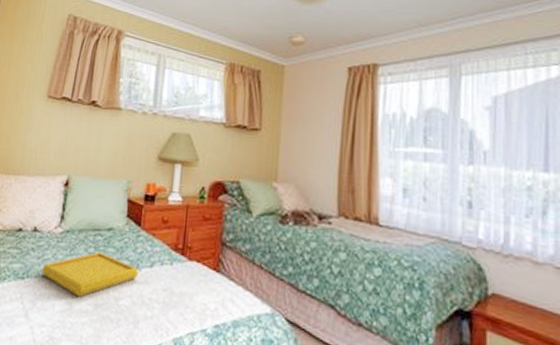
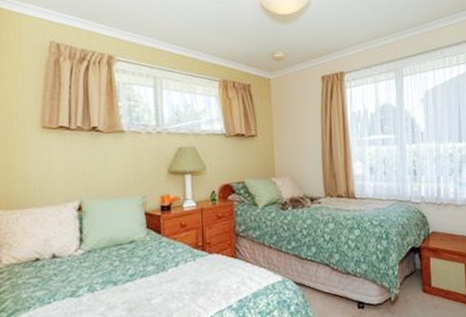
serving tray: present [41,252,139,297] -> none [68,263,166,306]

